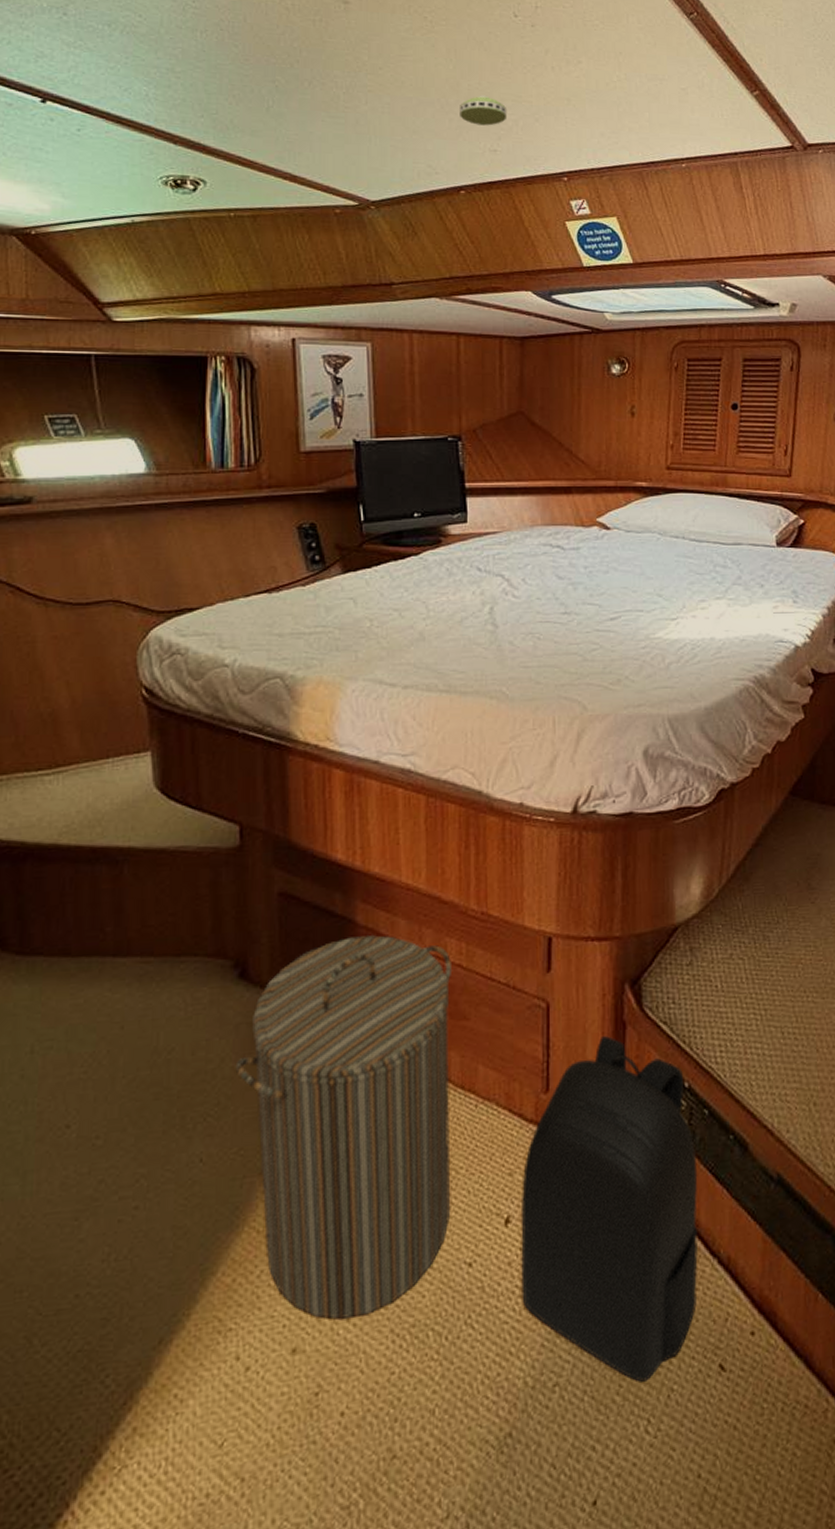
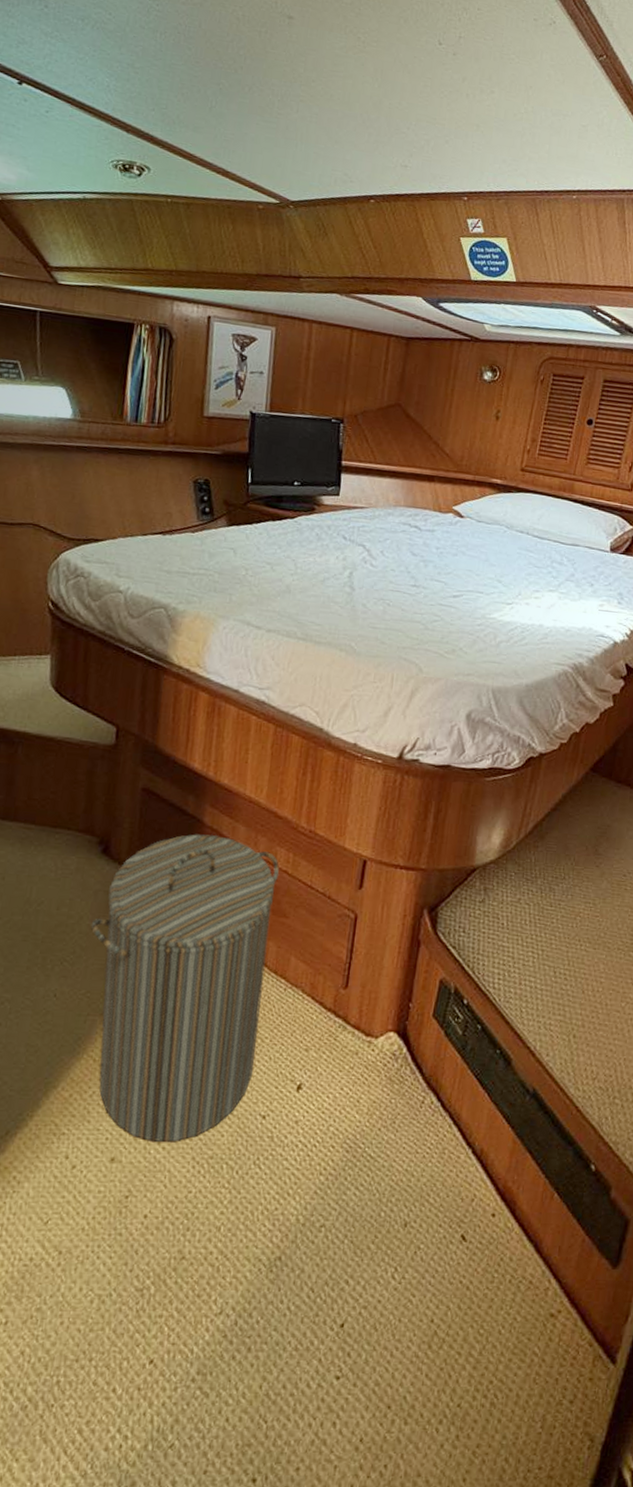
smoke detector: present [460,95,508,126] -> none [378,114,422,143]
backpack: present [521,1035,698,1382] -> none [303,949,467,1237]

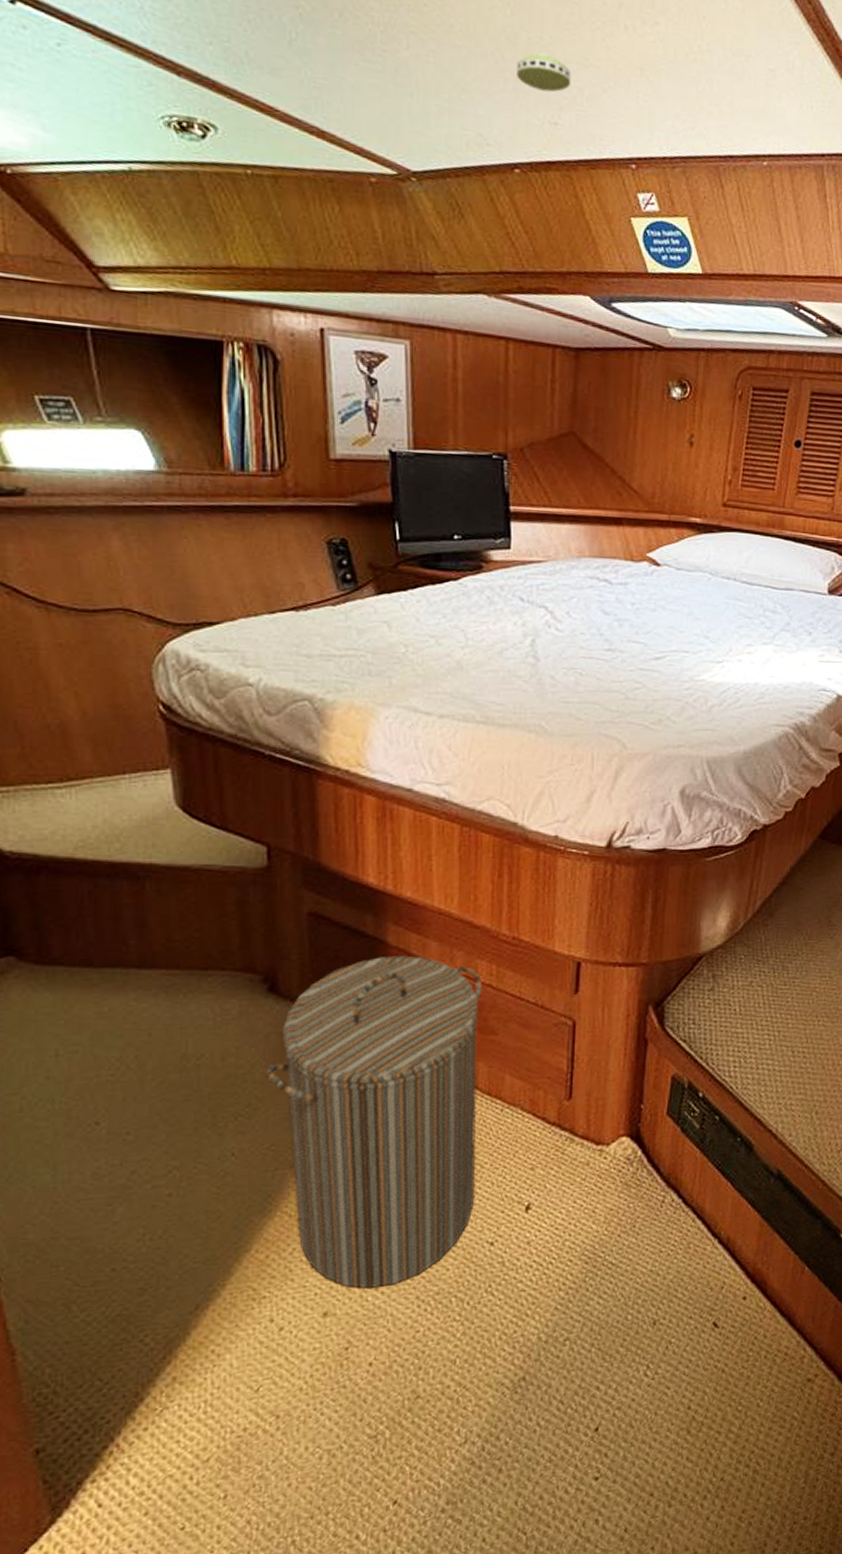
smoke detector: none [378,114,422,143] -> present [517,52,572,93]

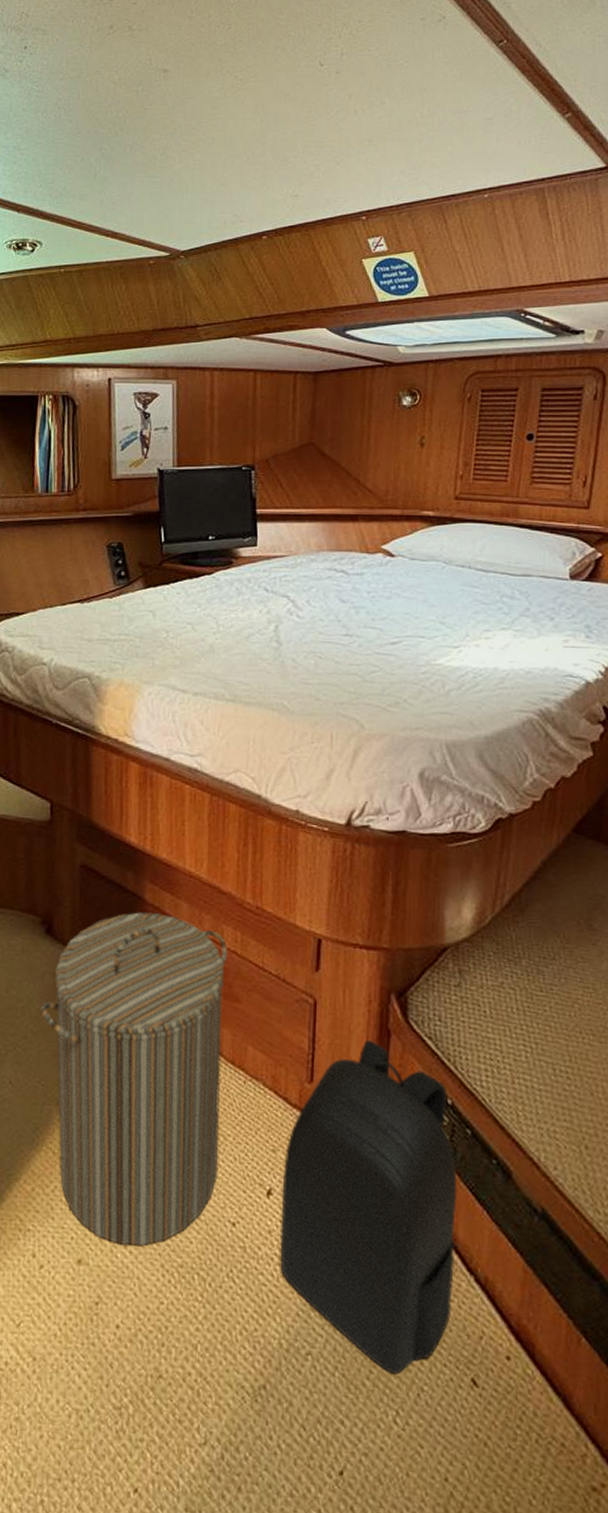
smoke detector: present [517,52,572,93] -> none [265,144,310,173]
backpack: none [539,1050,706,1337] -> present [280,1039,458,1375]

